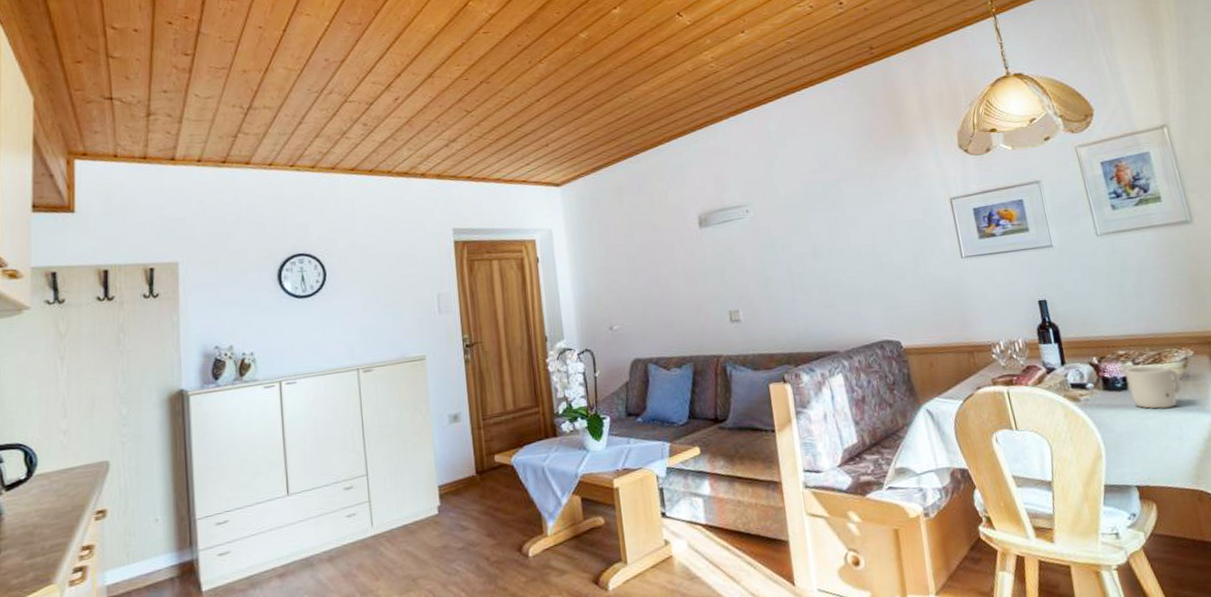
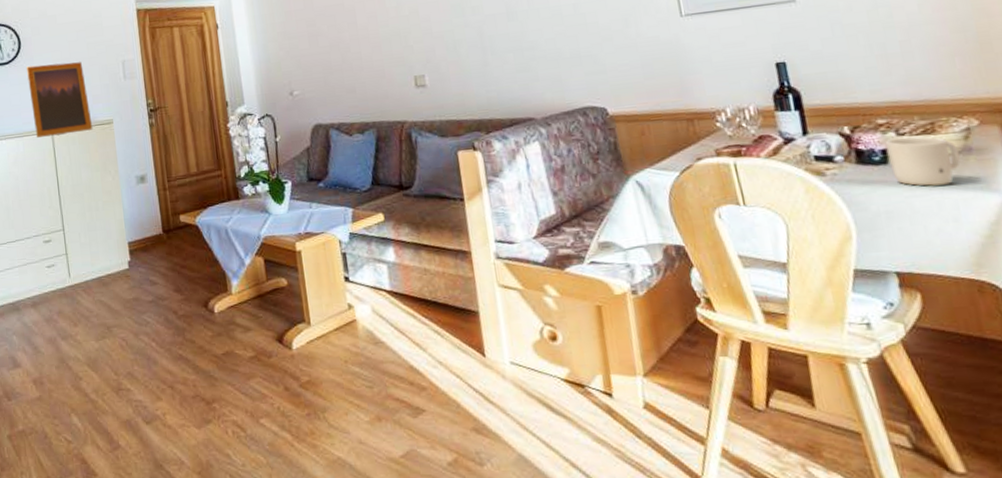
picture frame: none [331,295,404,376] -> present [26,62,93,138]

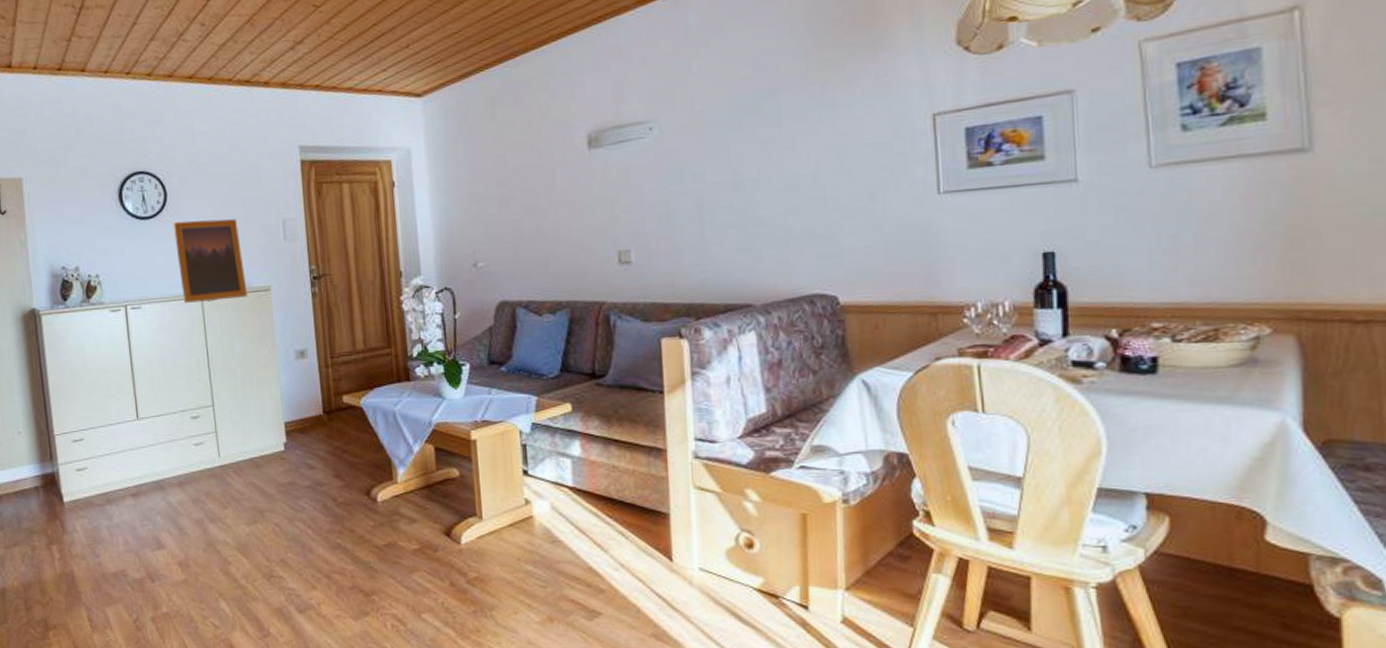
mug: present [884,136,961,187] -> none [1157,344,1242,400]

